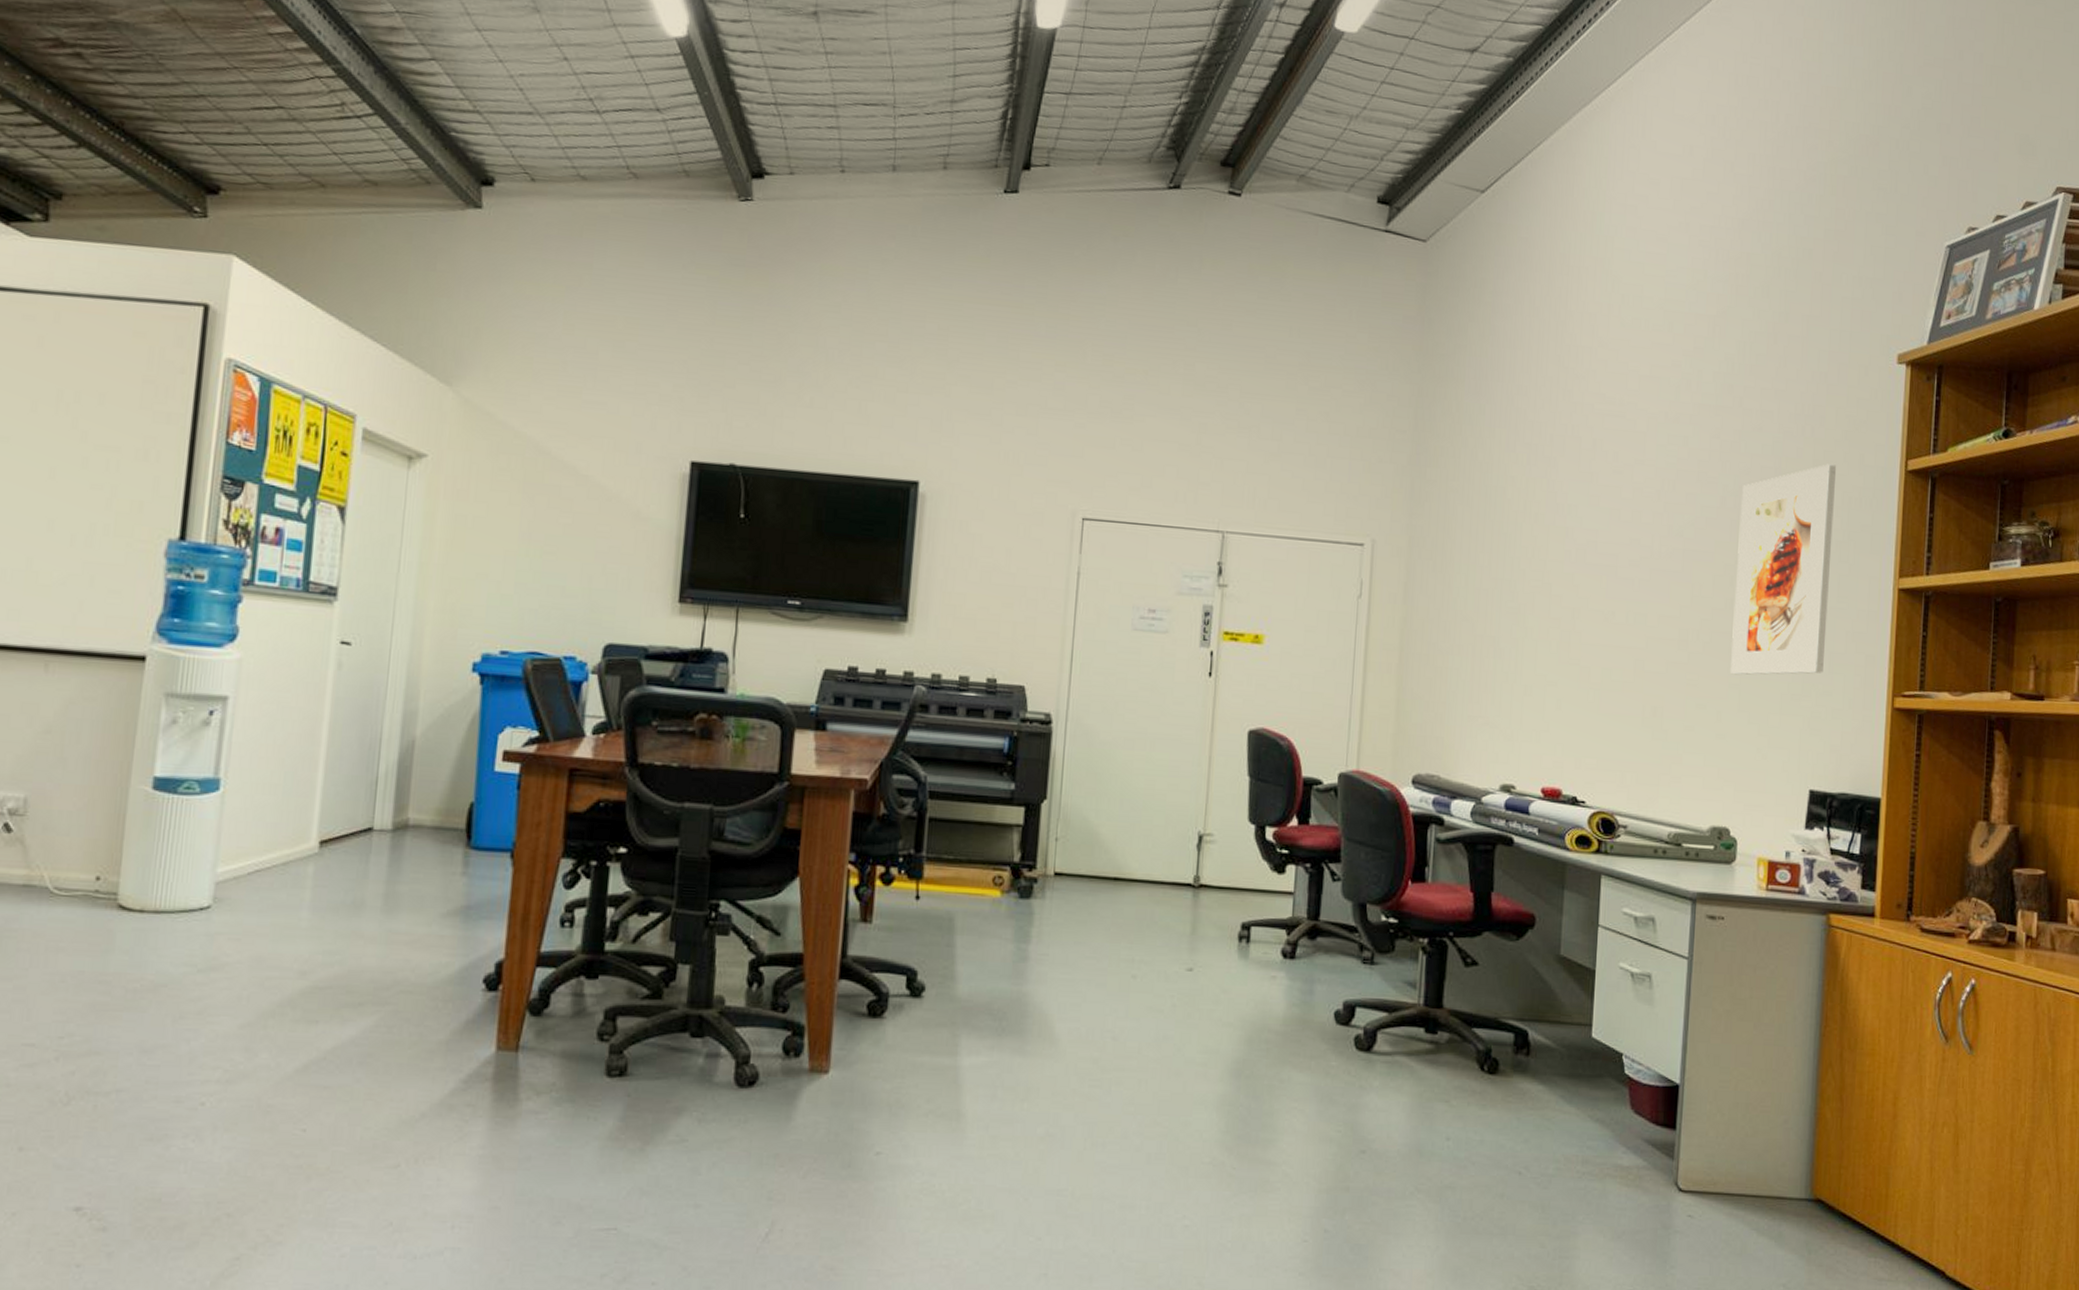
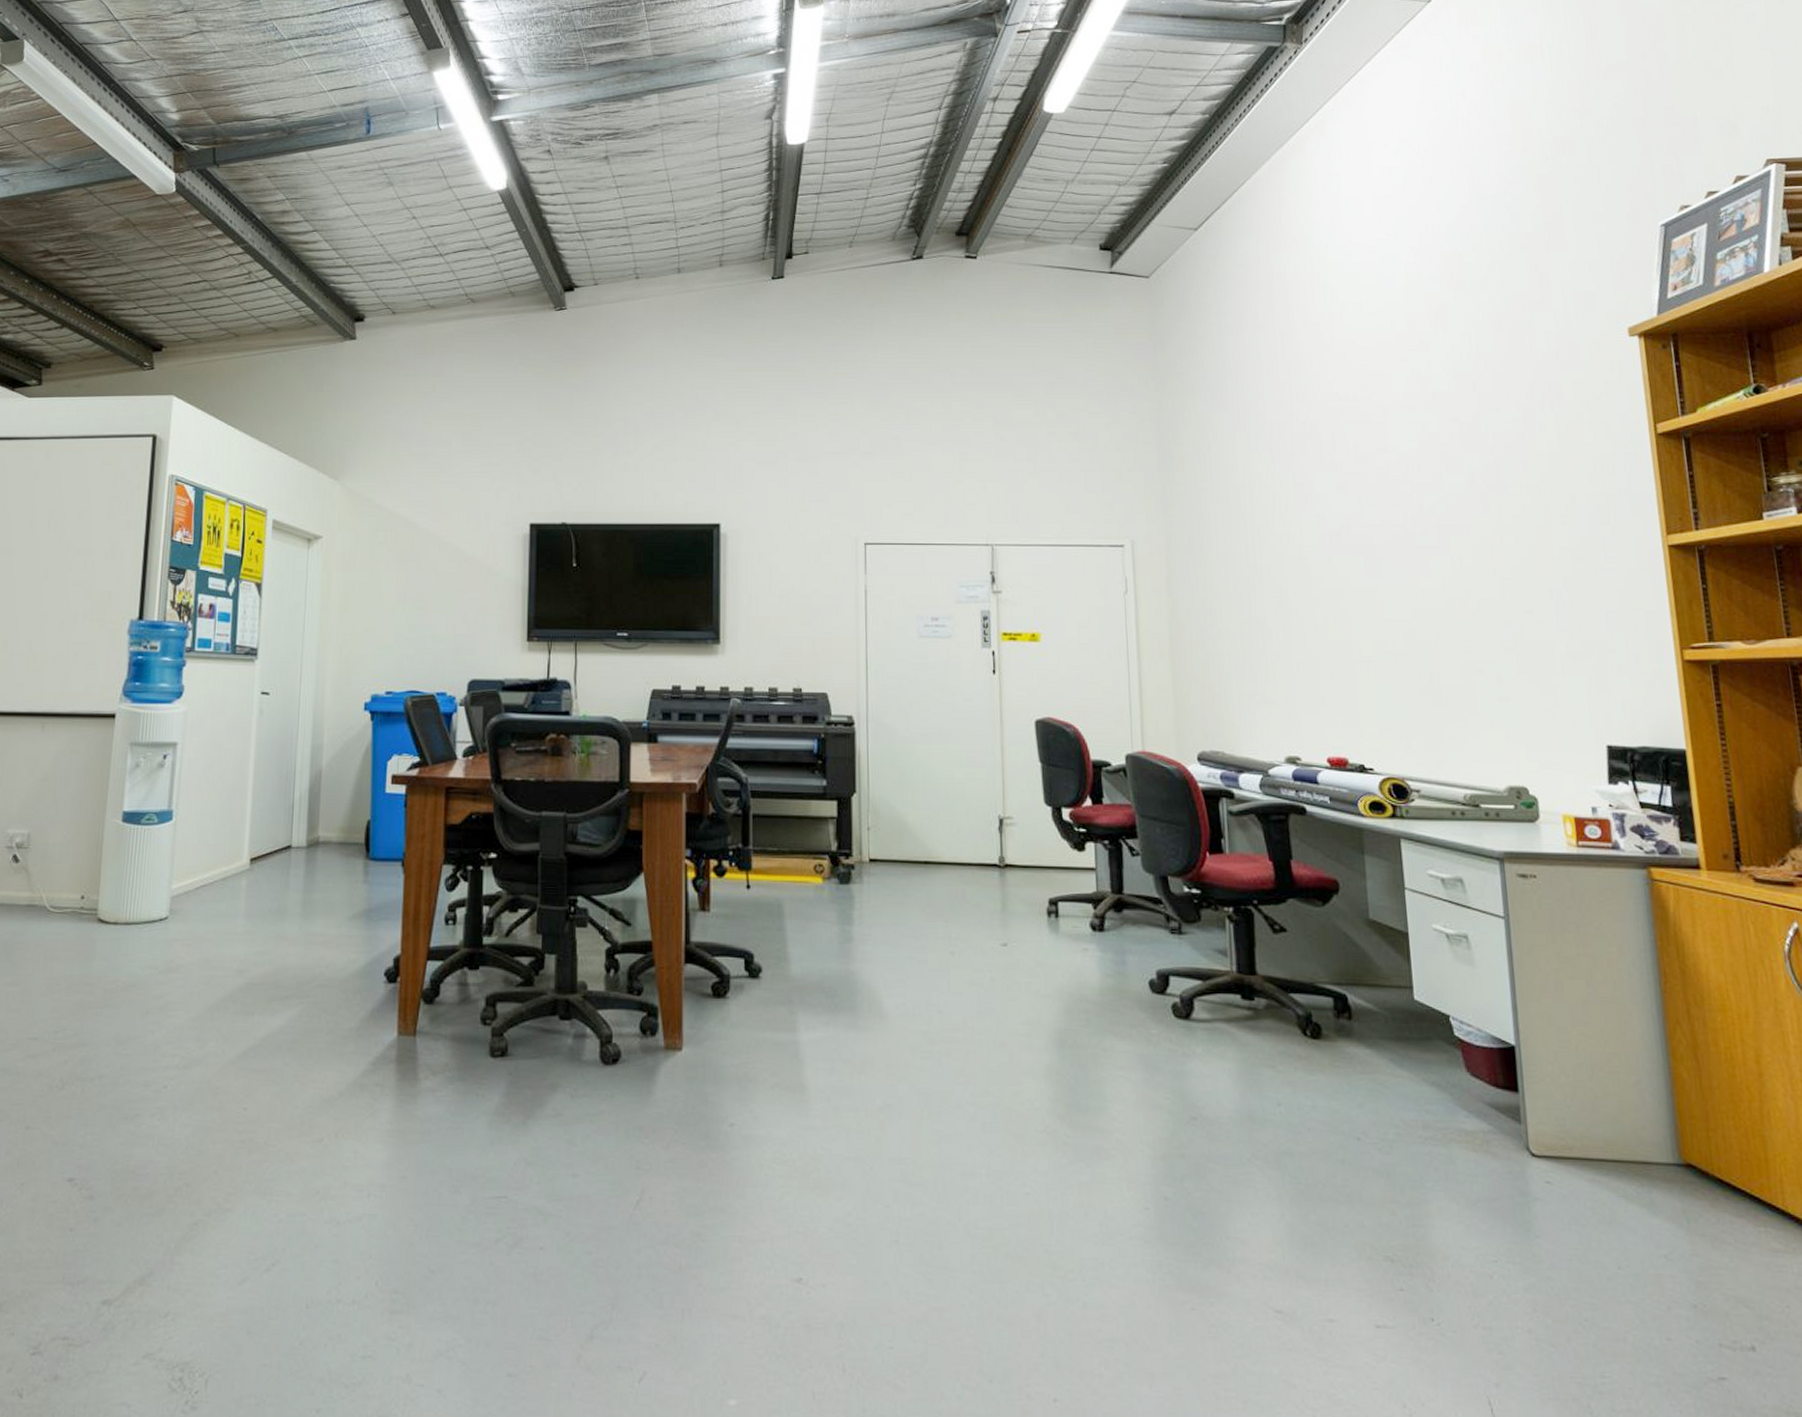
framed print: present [1730,464,1837,675] -> none [1488,435,1602,639]

